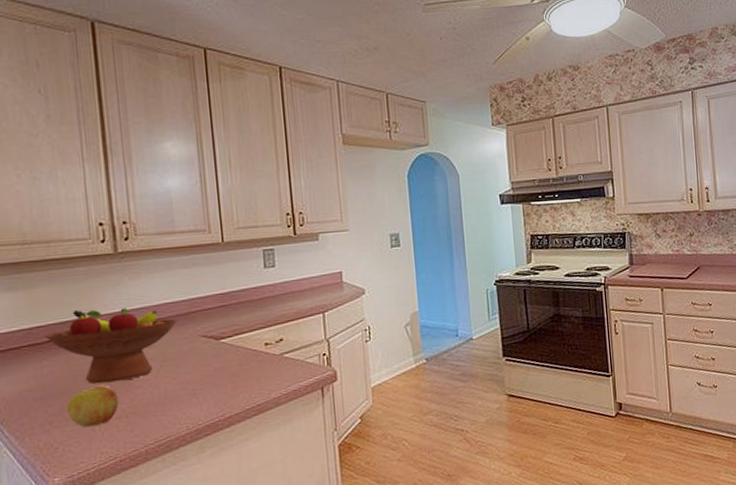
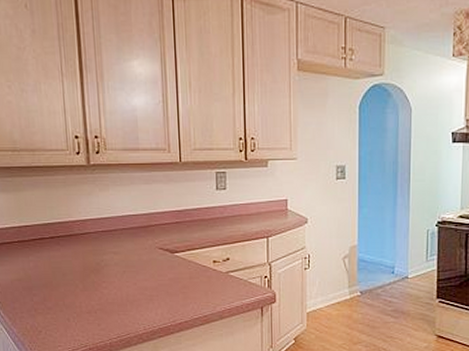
fruit bowl: present [43,308,178,385] -> none [30,213,139,281]
apple: present [67,386,119,427] -> none [48,284,89,317]

